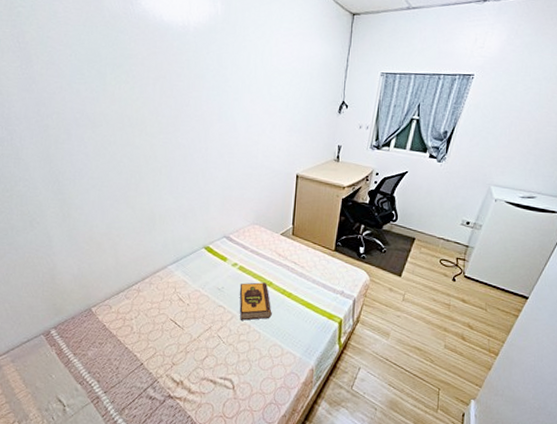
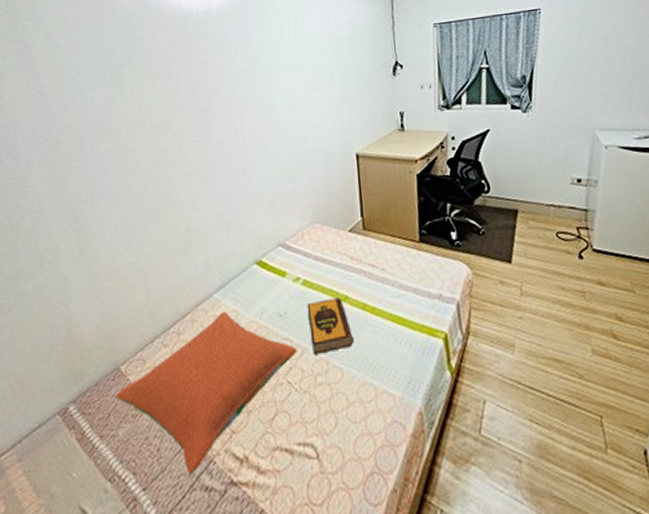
pillow: none [86,280,228,388] -> present [115,311,297,476]

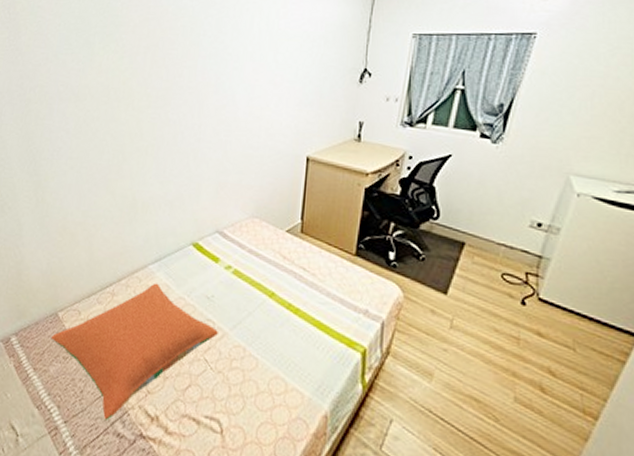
hardback book: present [306,298,354,355] -> none [232,291,274,341]

